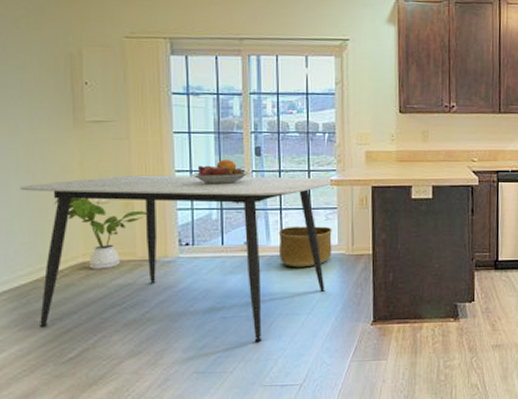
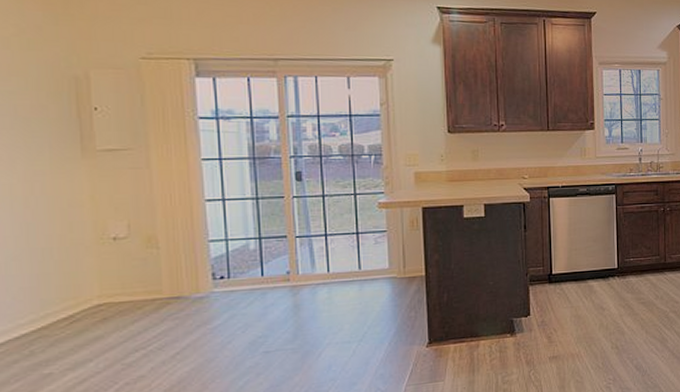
dining table: present [20,175,331,343] -> none [17,200,380,381]
house plant: present [54,198,147,269] -> none [61,234,174,312]
fruit bowl: present [191,160,250,185] -> none [224,186,291,213]
basket: present [278,226,332,268] -> none [324,250,382,295]

